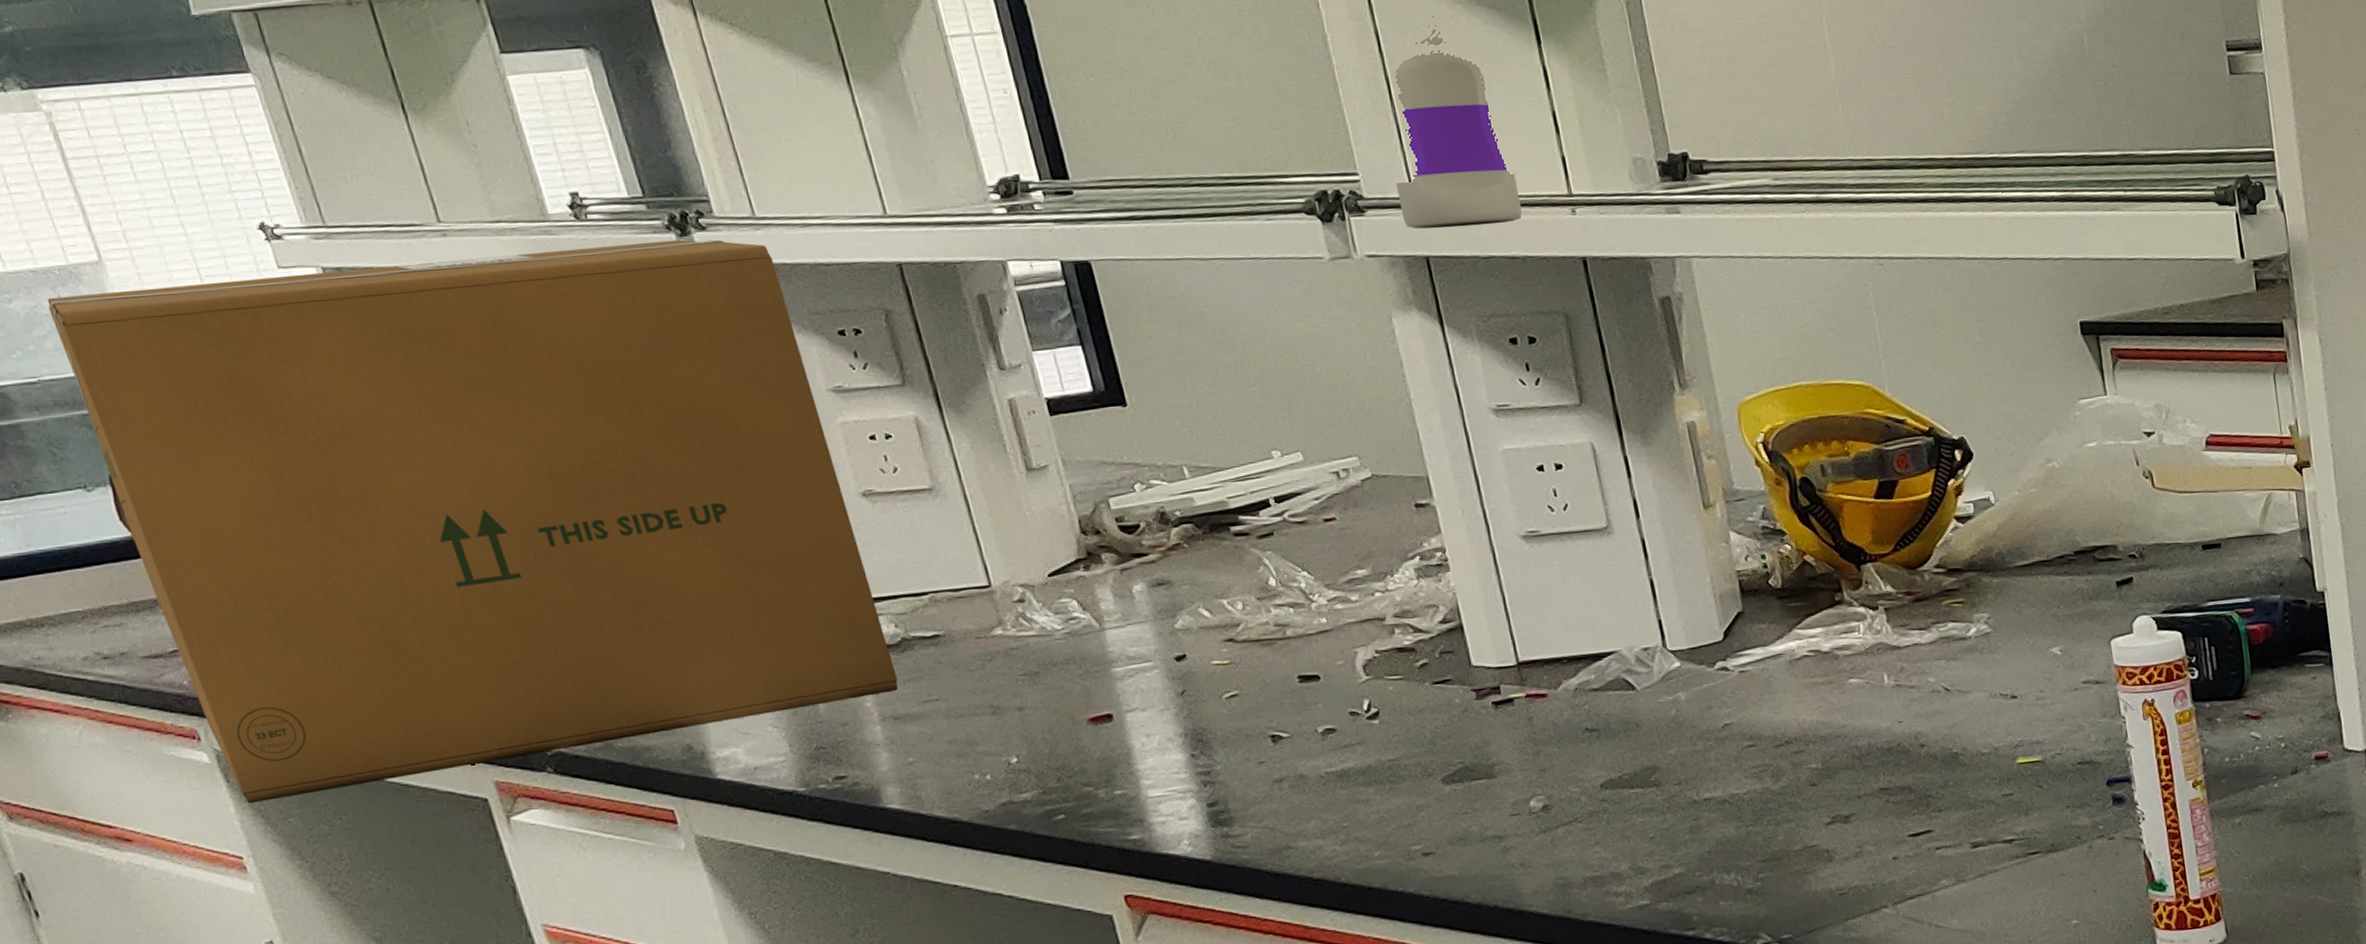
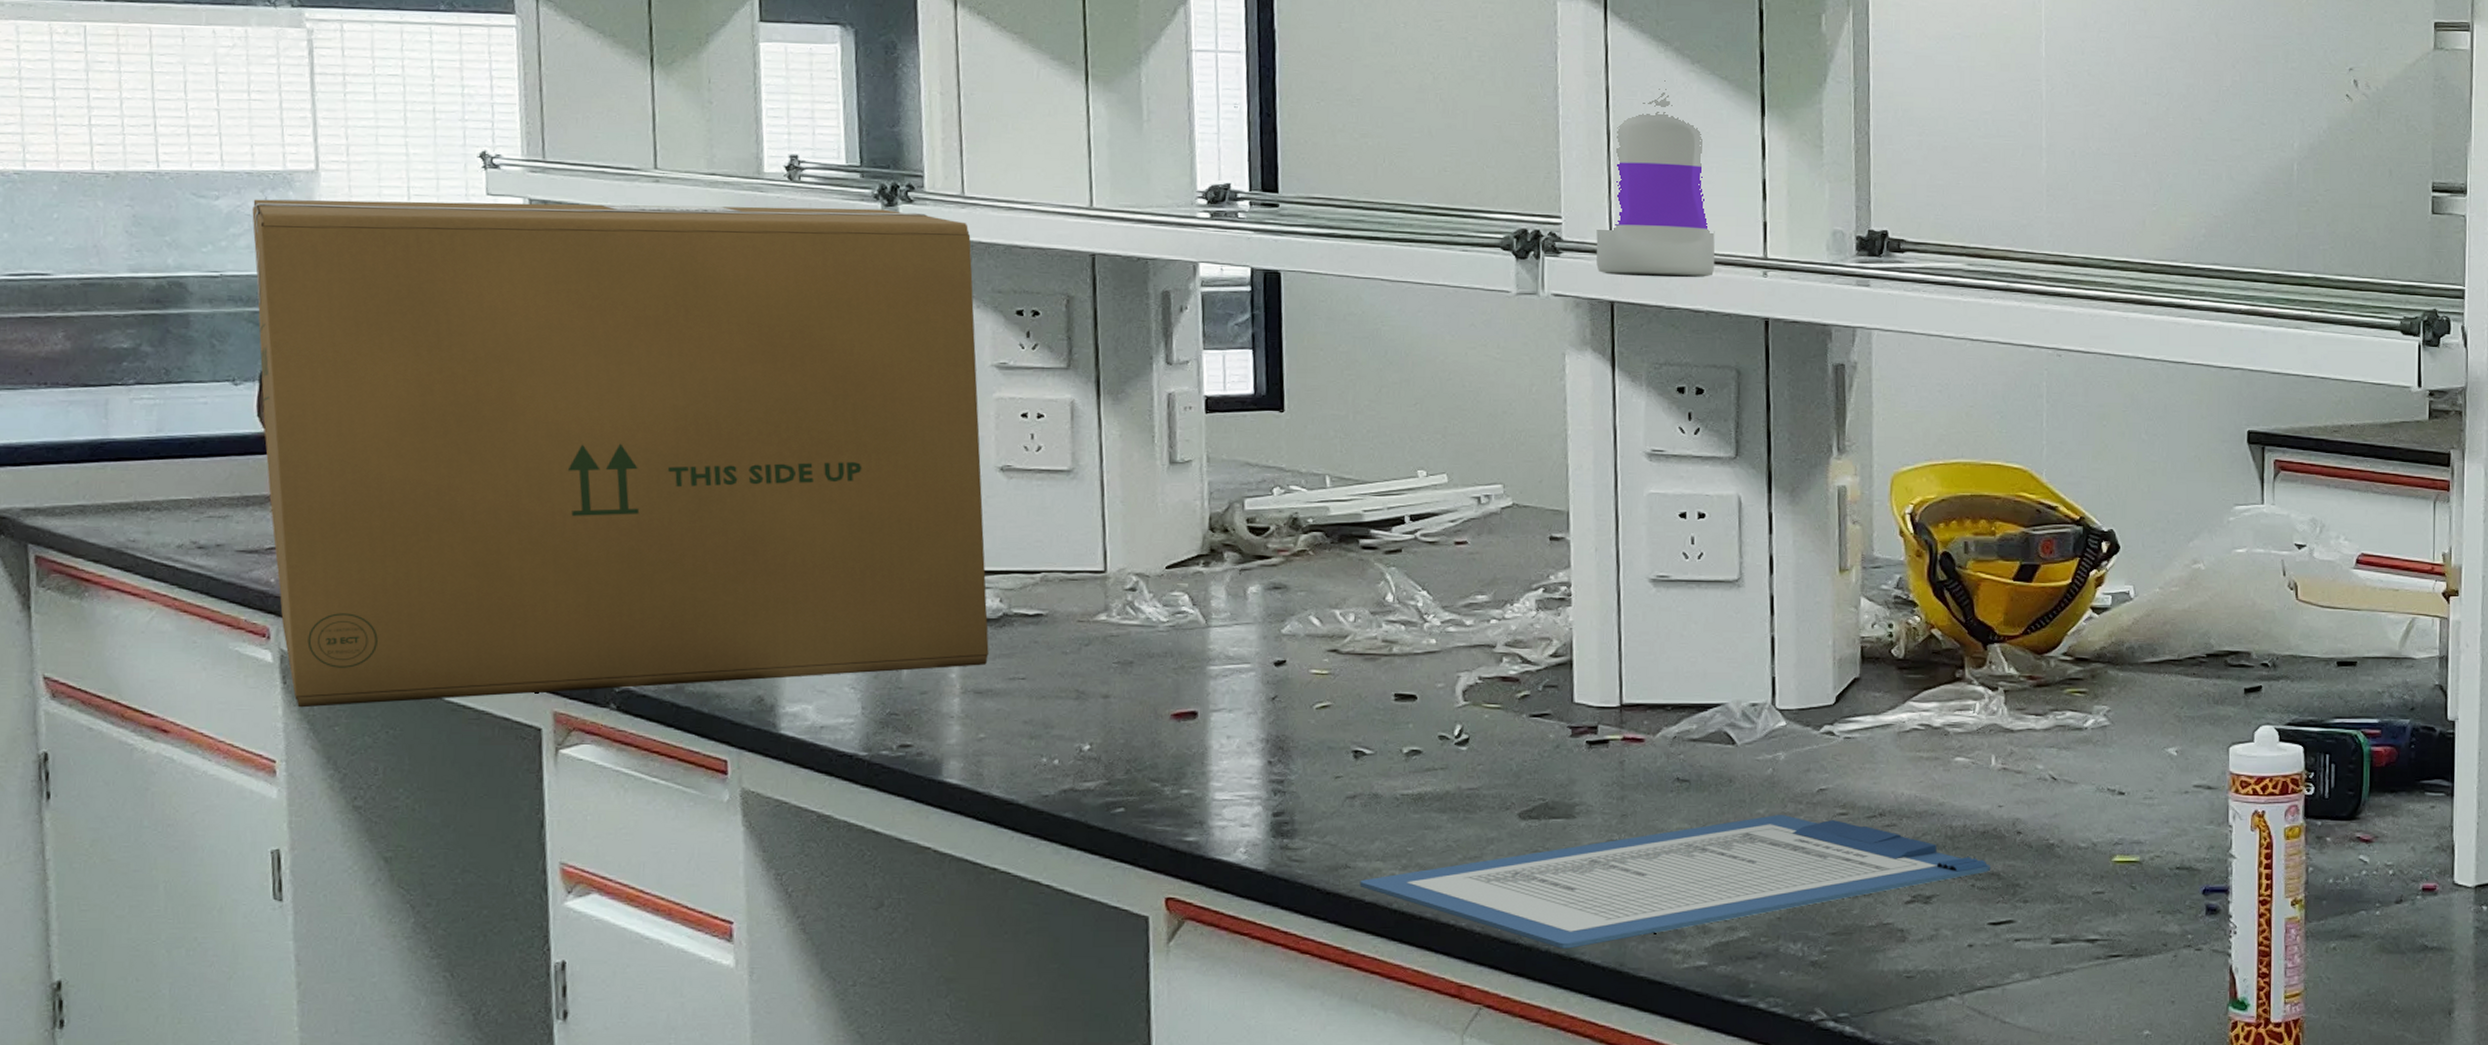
clipboard: none [1304,752,1902,903] -> present [1359,815,1991,949]

